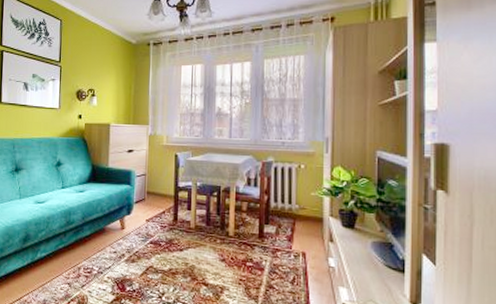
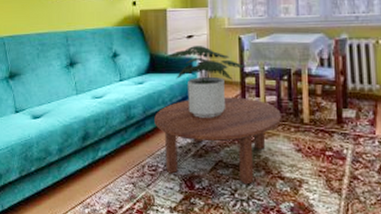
coffee table: none [92,208,209,289] -> present [154,97,281,185]
potted plant: none [108,159,180,227] -> present [167,45,246,118]

